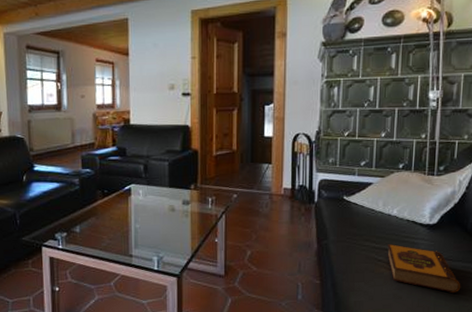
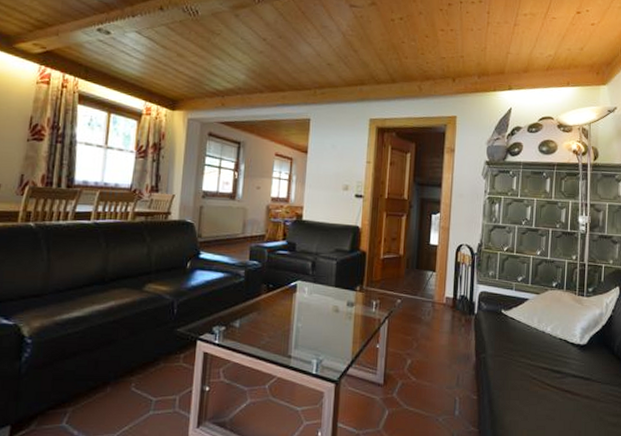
hardback book: present [387,244,461,293] -> none [541,362,610,417]

